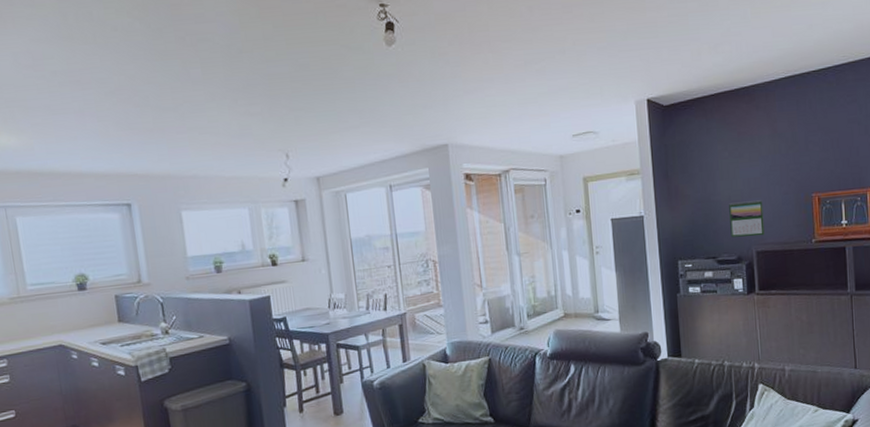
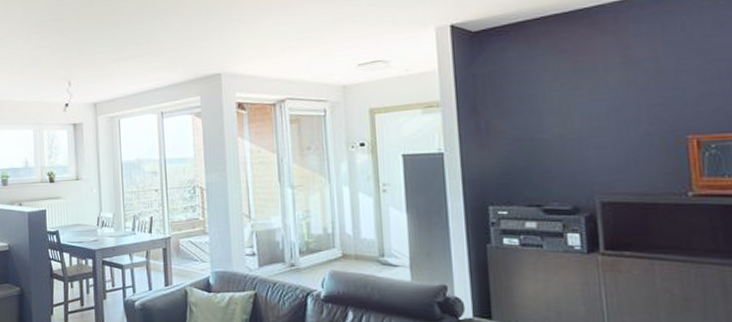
calendar: present [729,200,765,238] -> none [560,140,613,184]

